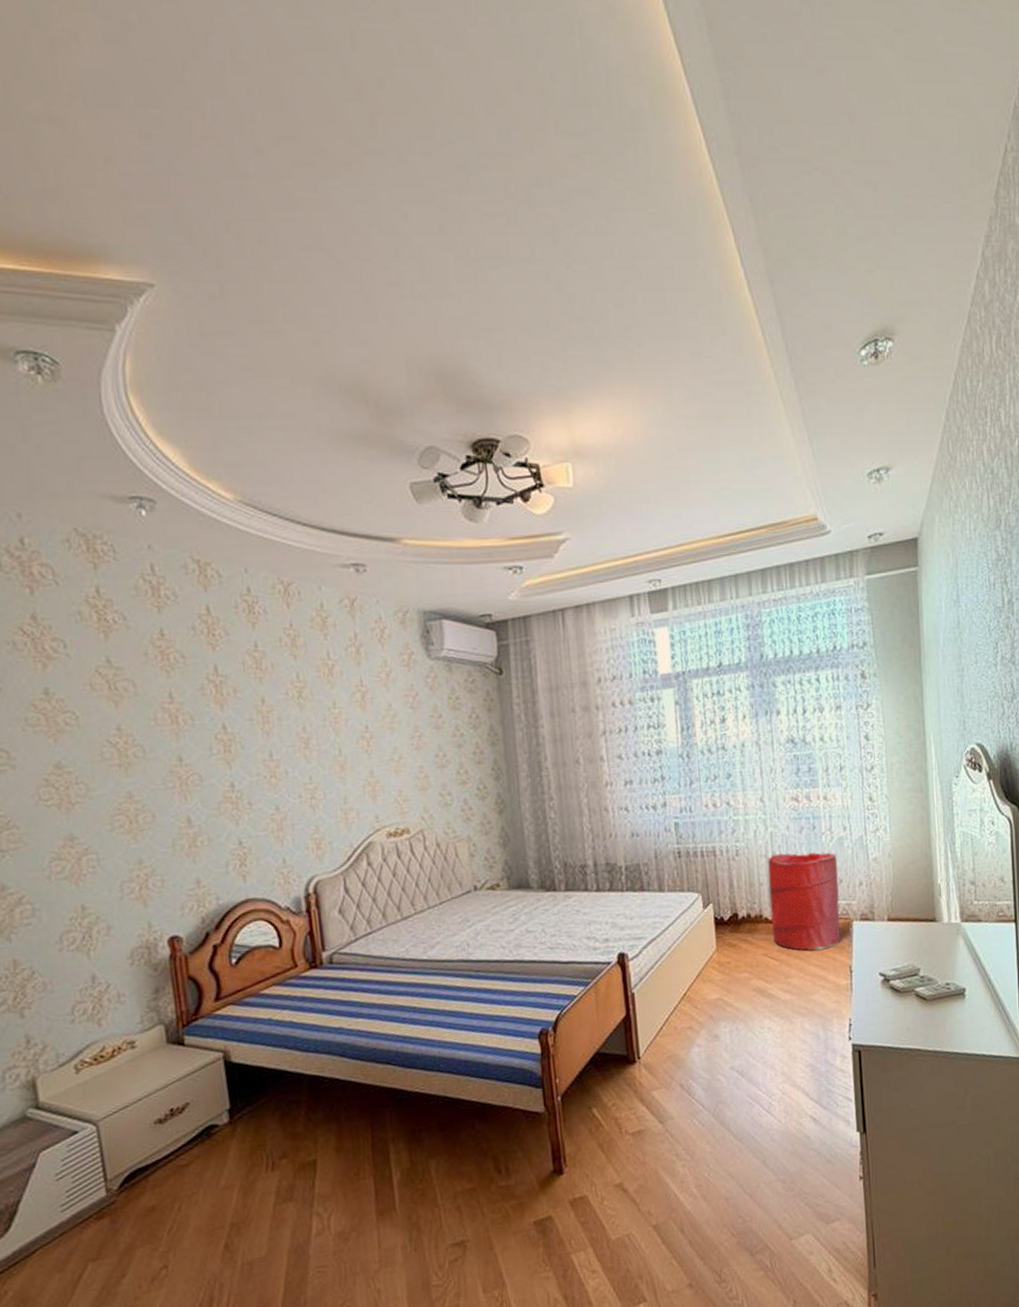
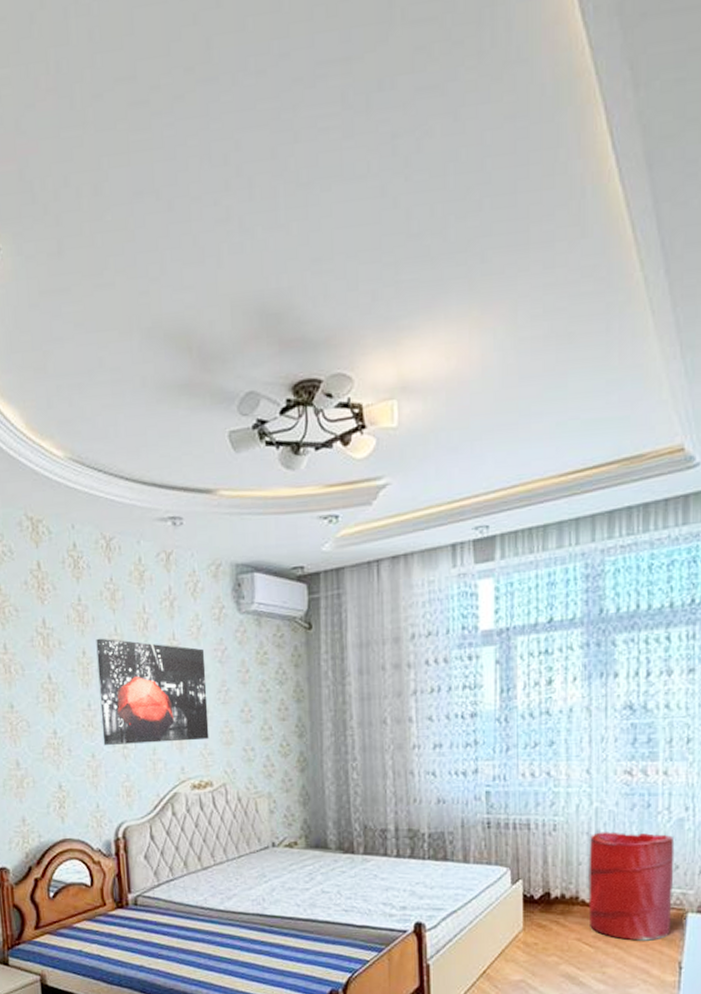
wall art: none [276,685,404,797] -> present [96,638,209,745]

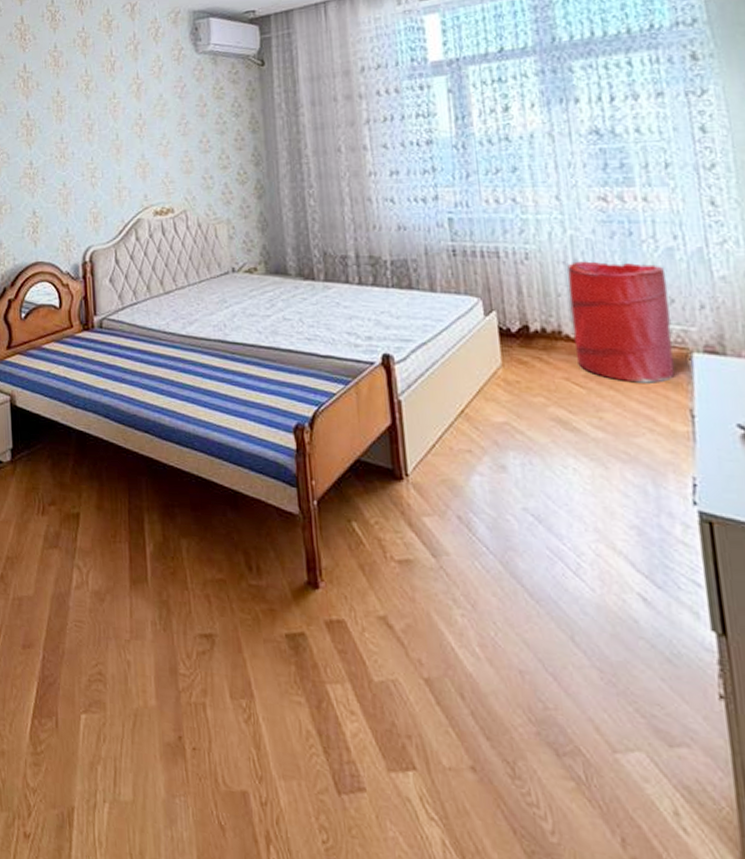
wall art: present [96,638,209,745] -> none [69,79,170,174]

